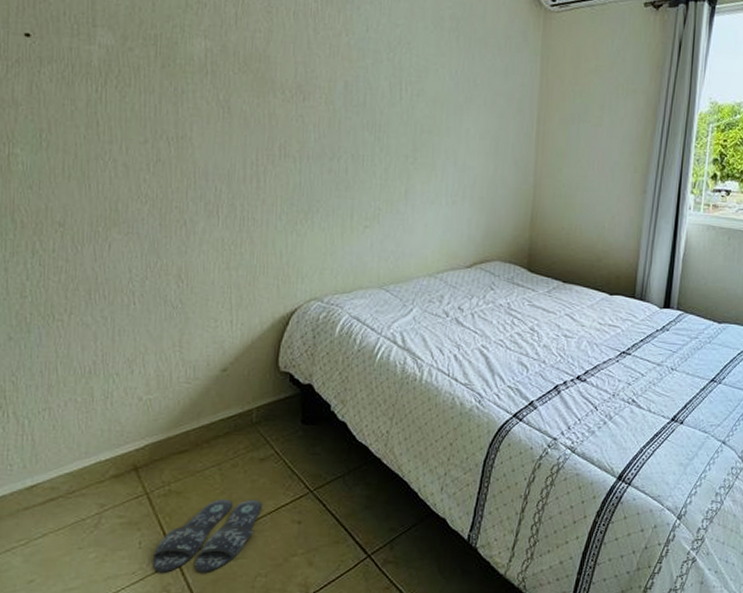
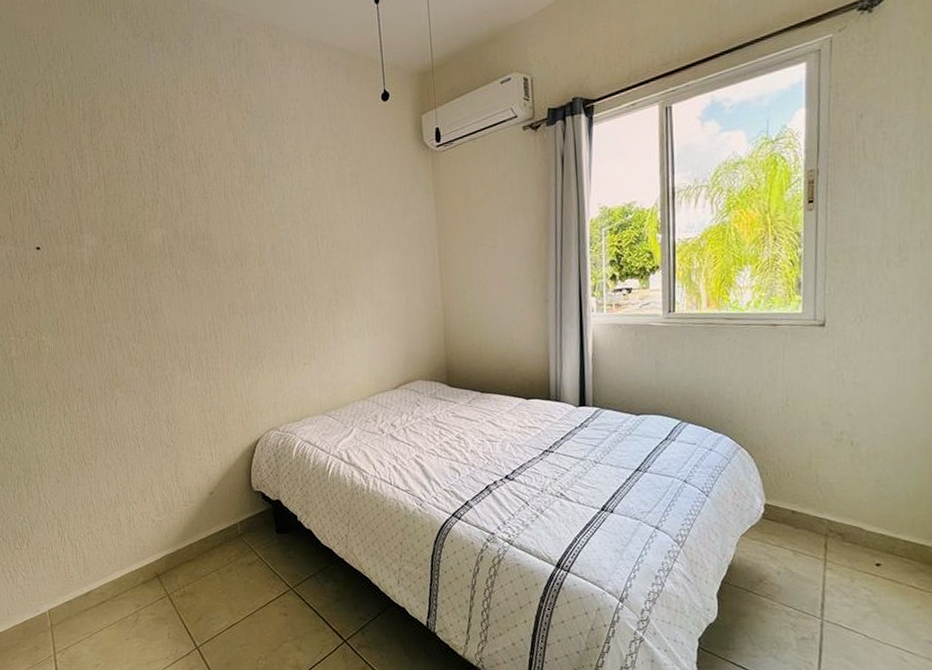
slippers: present [153,499,262,573] -> none [179,597,255,658]

